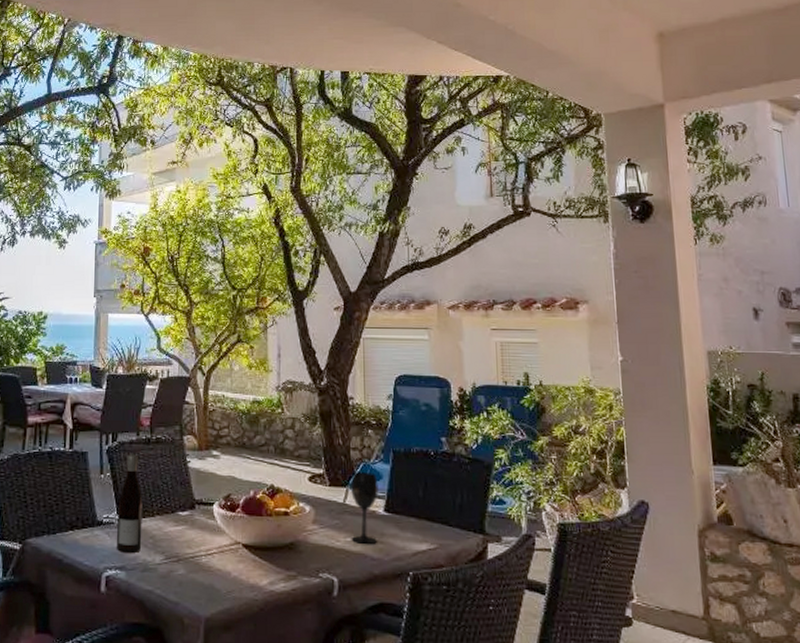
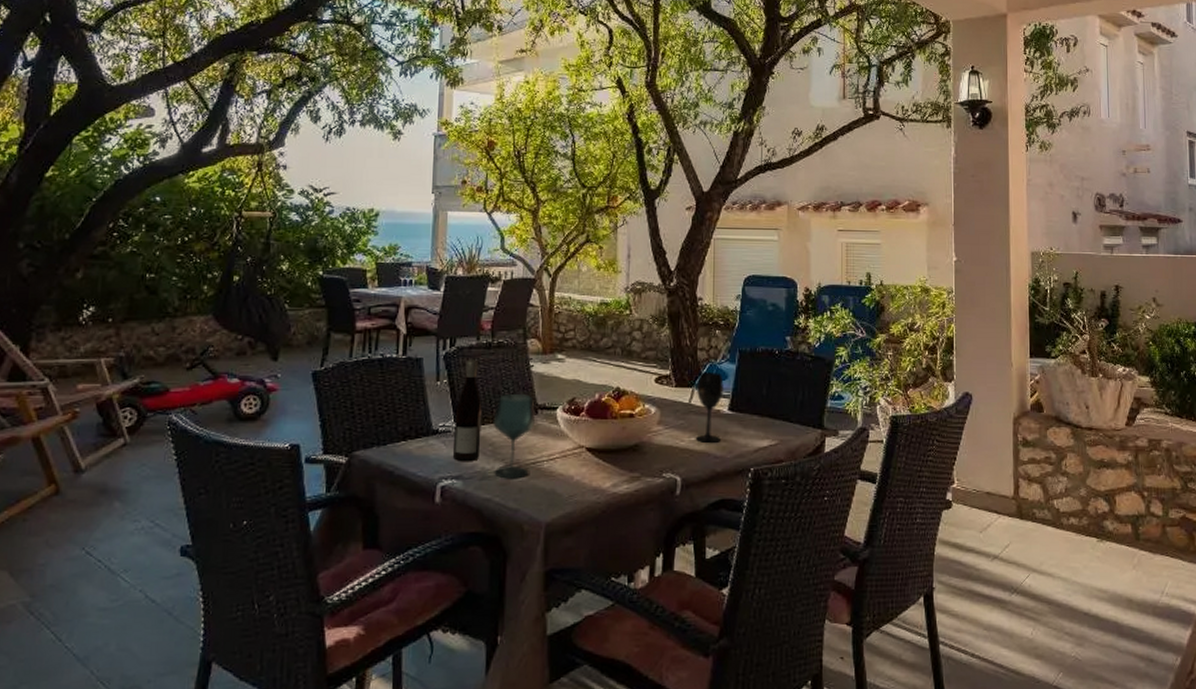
wine glass: none [153,488,194,572] -> present [493,393,536,479]

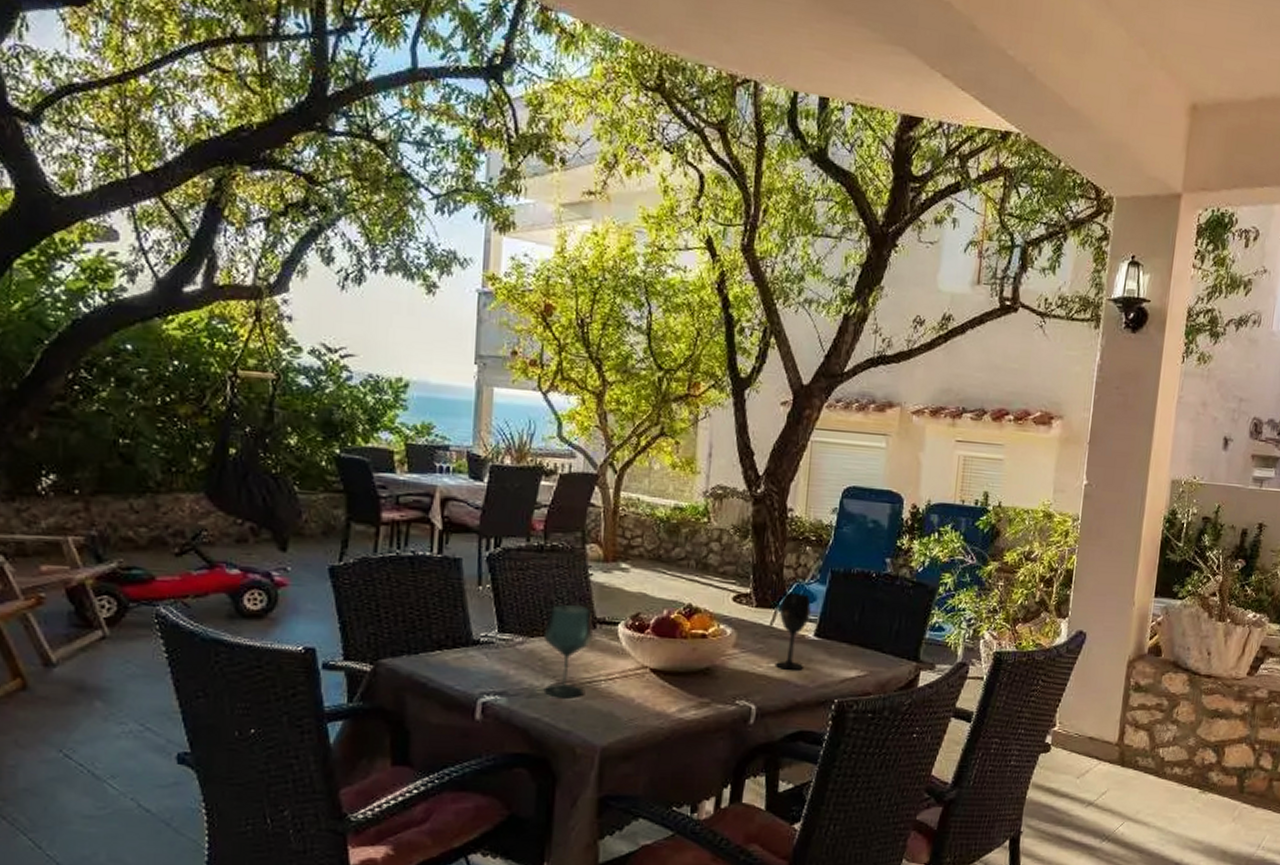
bottle: present [452,359,482,462] -> none [495,563,532,678]

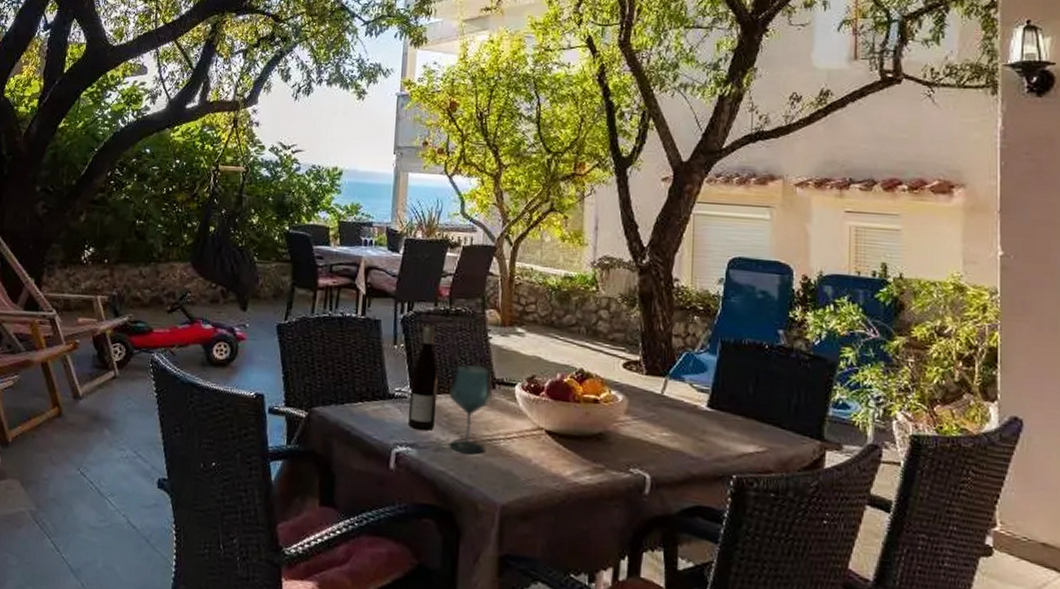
bottle: none [495,563,532,678] -> present [407,325,439,431]
wine glass: present [774,592,811,670] -> none [667,361,702,442]

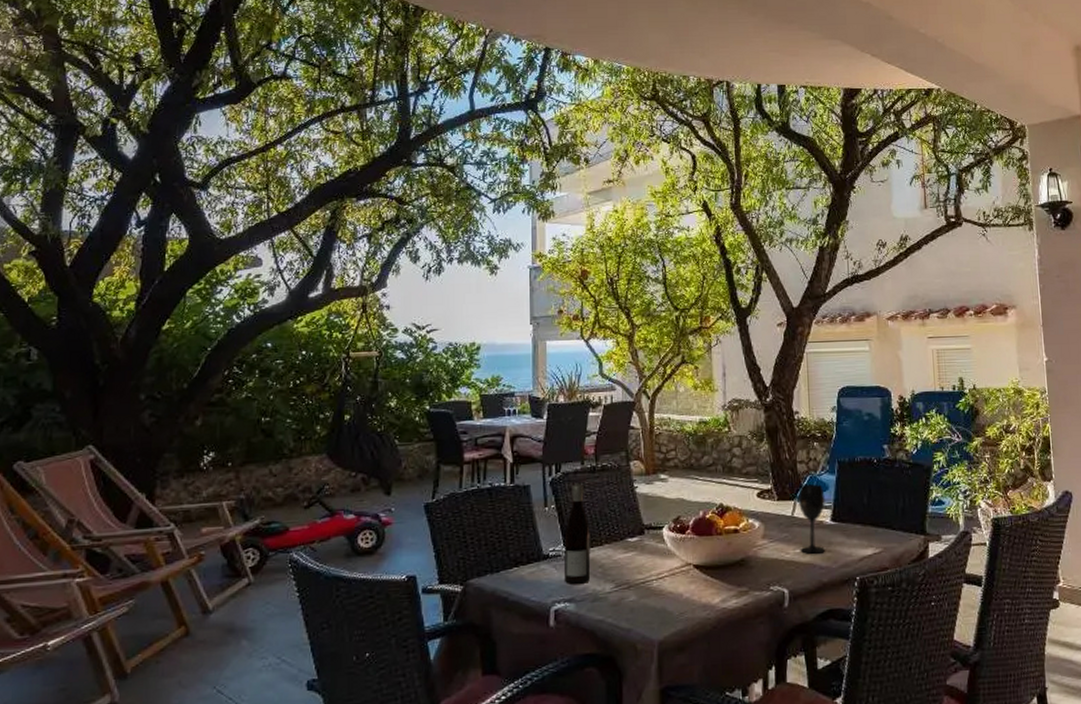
wine glass: present [449,365,493,455] -> none [601,514,643,600]
wine glass: none [667,361,702,442] -> present [798,483,825,554]

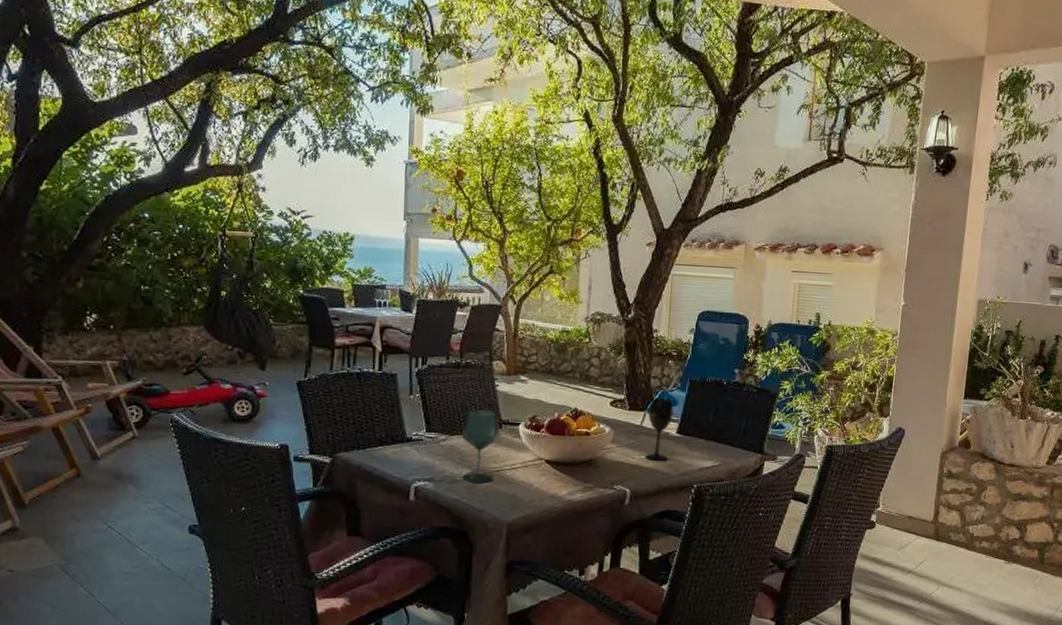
bottle: present [563,484,591,585] -> none [424,377,451,467]
wine glass: none [601,514,643,600] -> present [461,409,500,484]

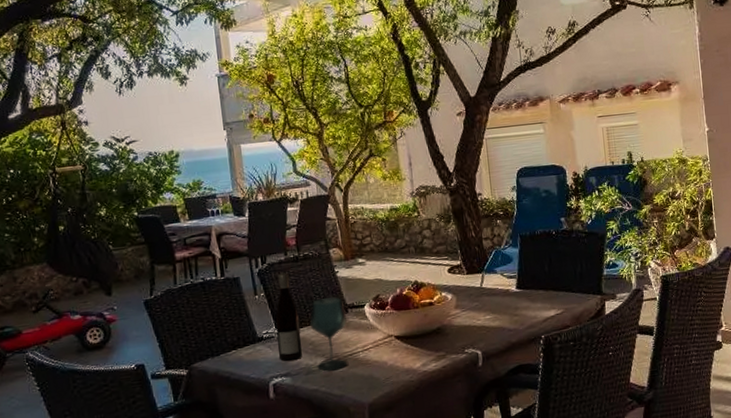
bottle: none [424,377,451,467] -> present [275,272,302,362]
wine glass: present [644,397,674,461] -> none [485,257,512,319]

